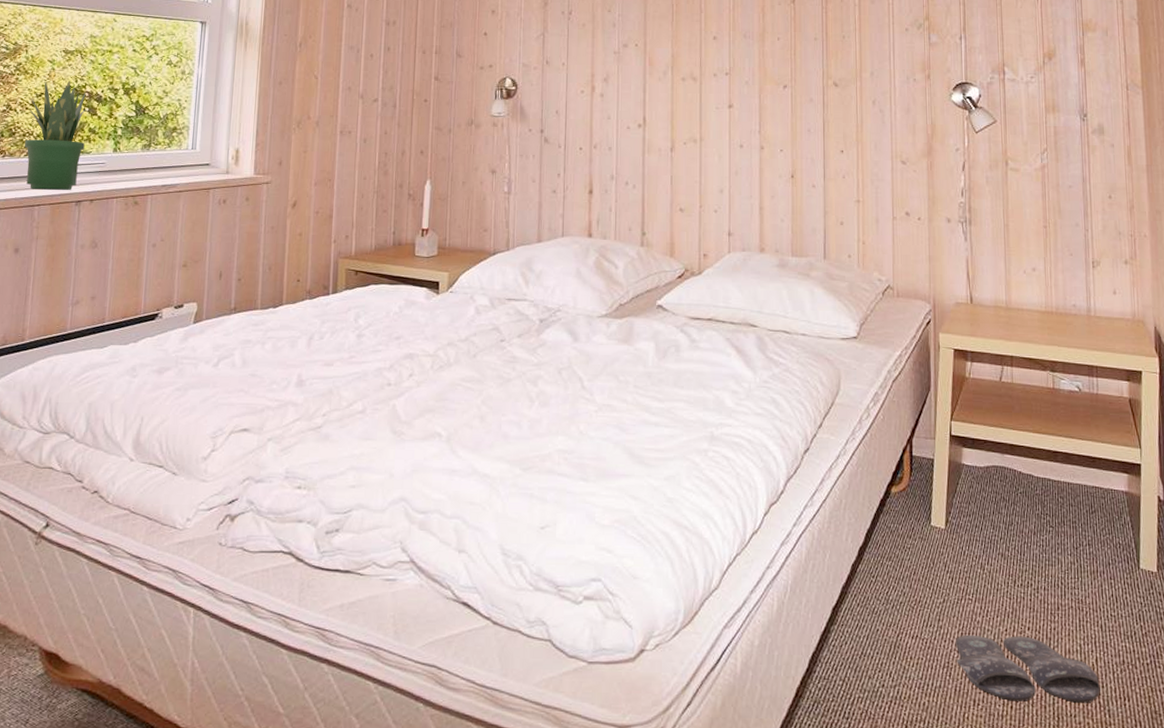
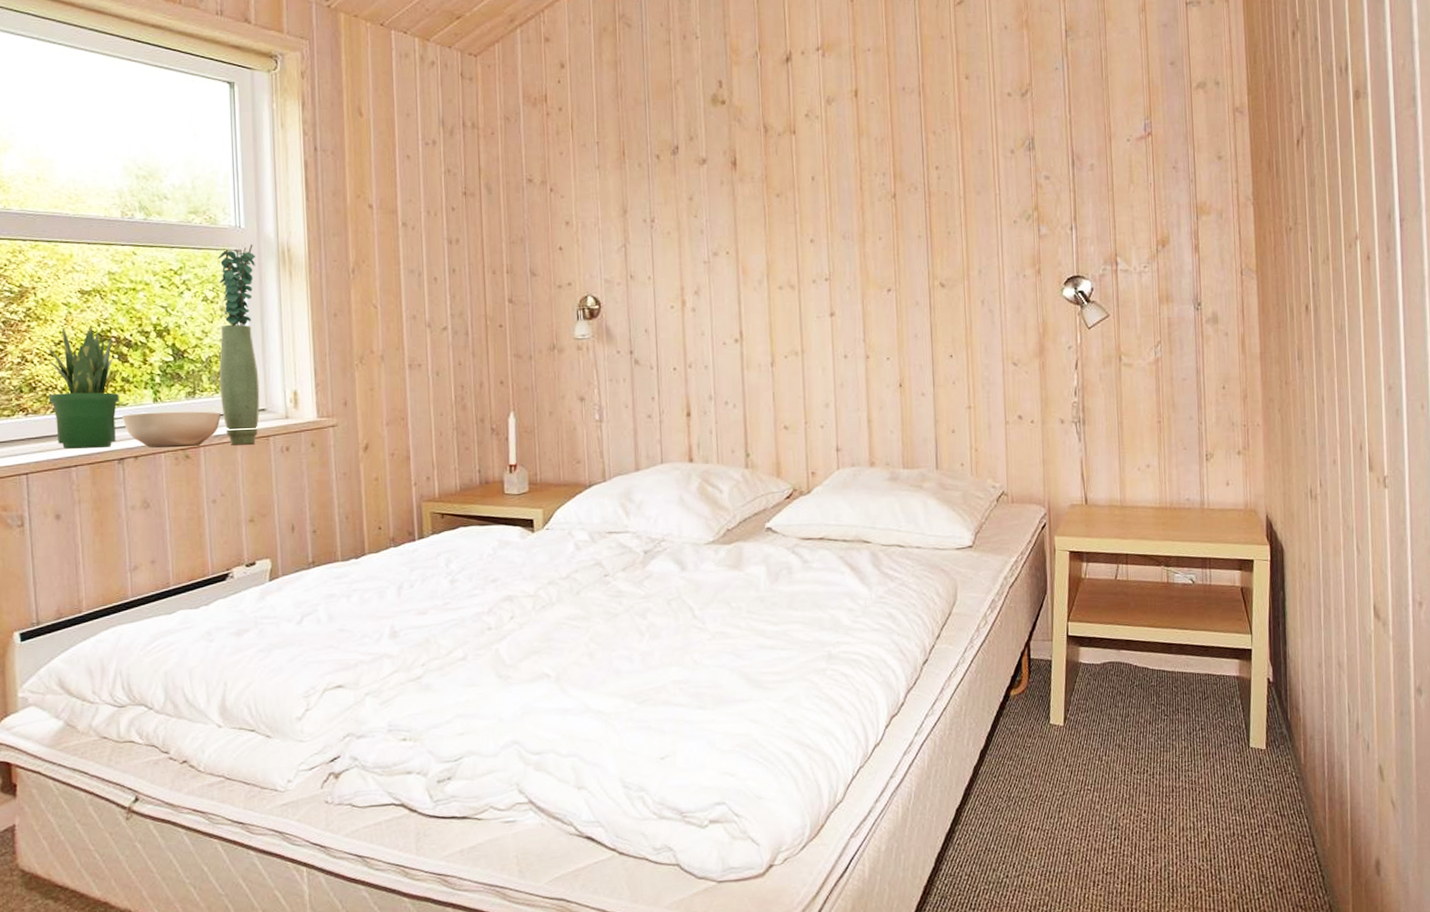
bowl: none [84,161,170,195] -> present [121,411,221,448]
vase: none [171,17,218,197] -> present [217,244,260,447]
slippers: present [955,634,1100,703] -> none [1075,818,1212,879]

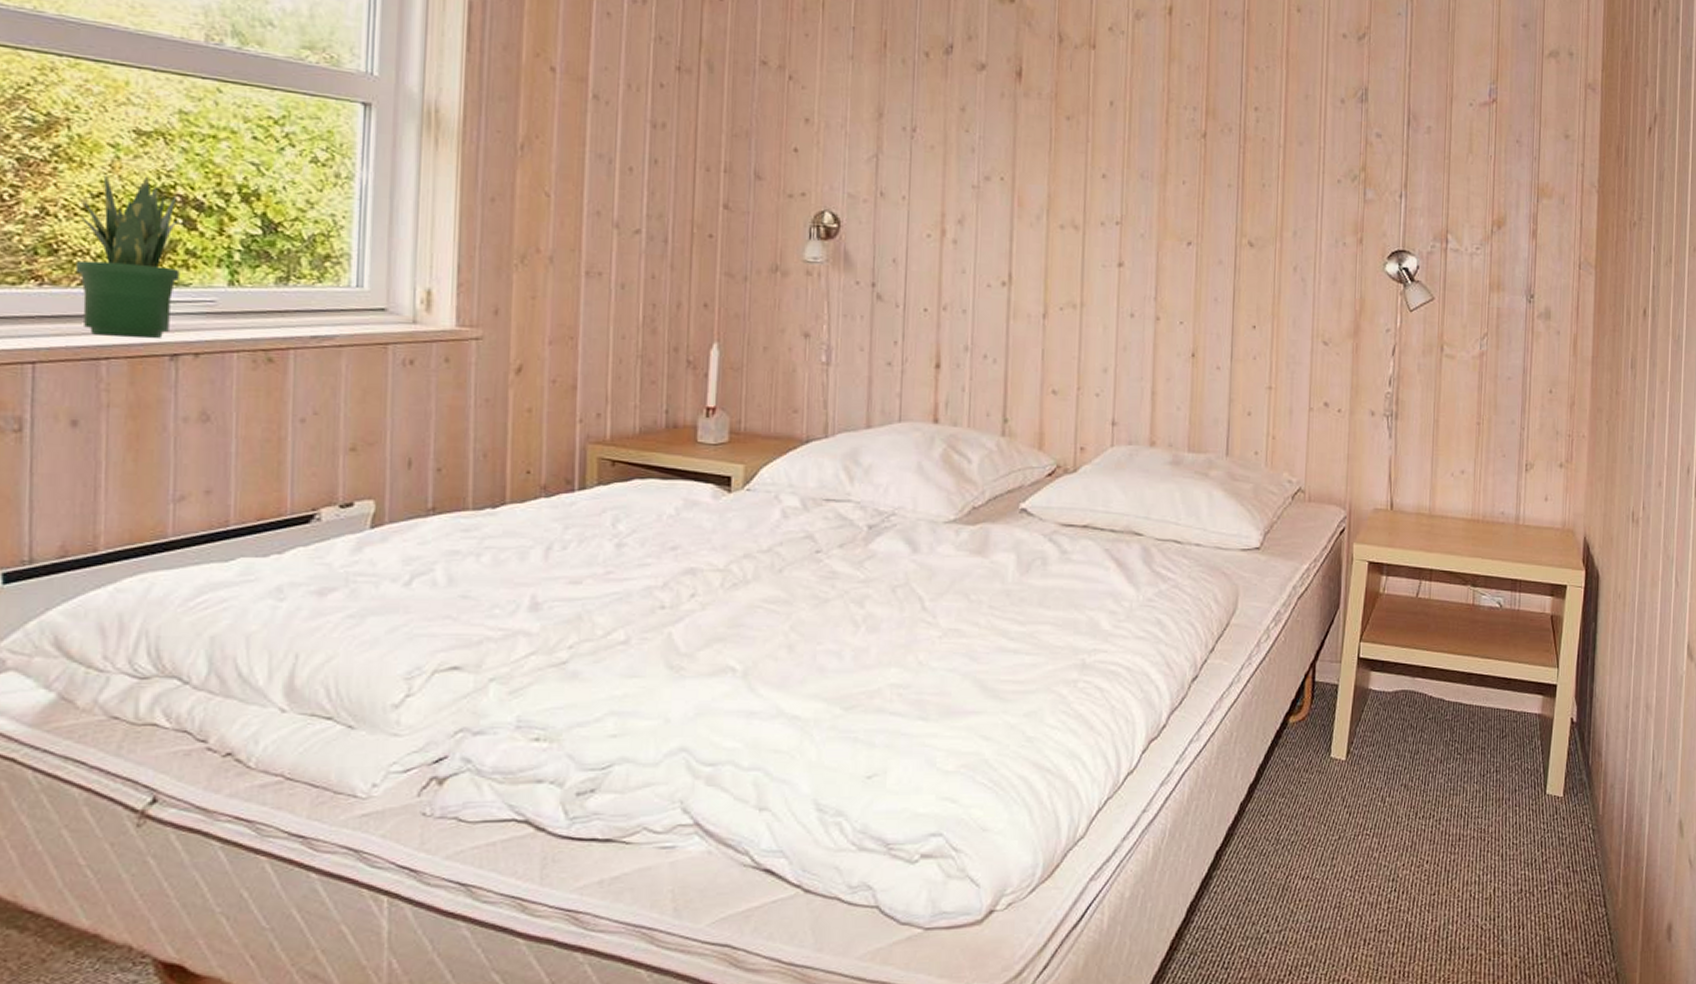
bowl: present [121,411,221,448] -> none [180,297,322,349]
vase: present [217,244,260,447] -> none [323,97,391,354]

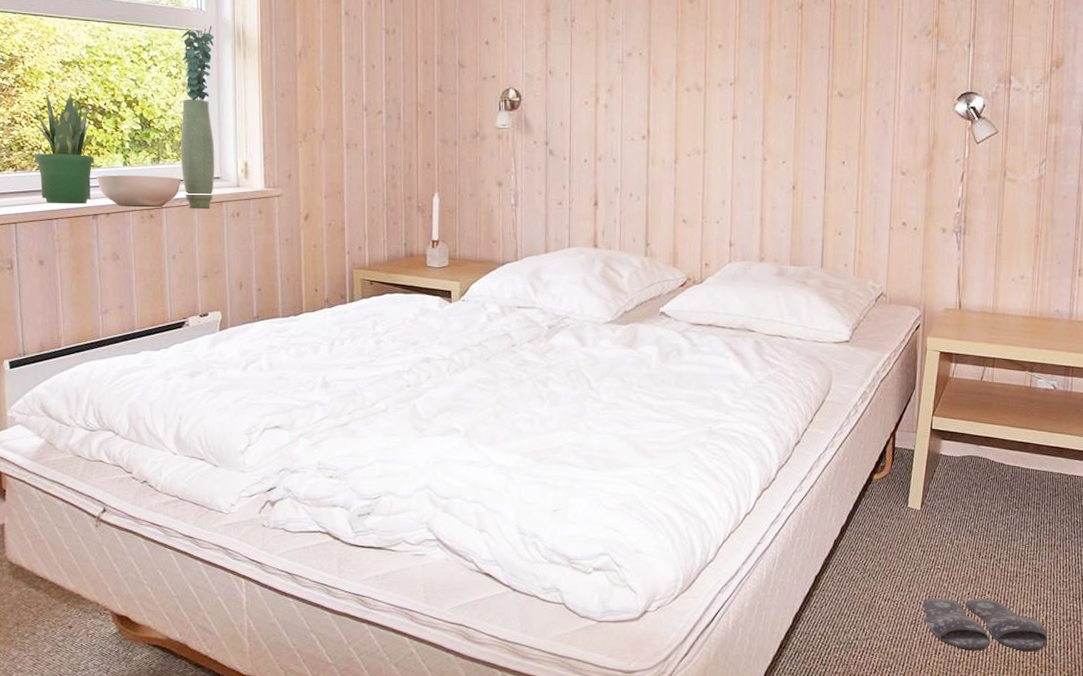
bowl: none [180,297,322,349] -> present [96,174,181,208]
vase: none [323,97,391,354] -> present [180,26,215,210]
slippers: none [1348,870,1496,938] -> present [922,597,1047,652]

